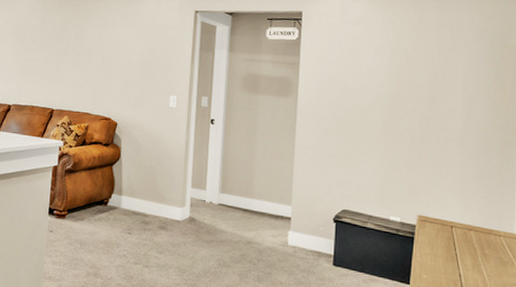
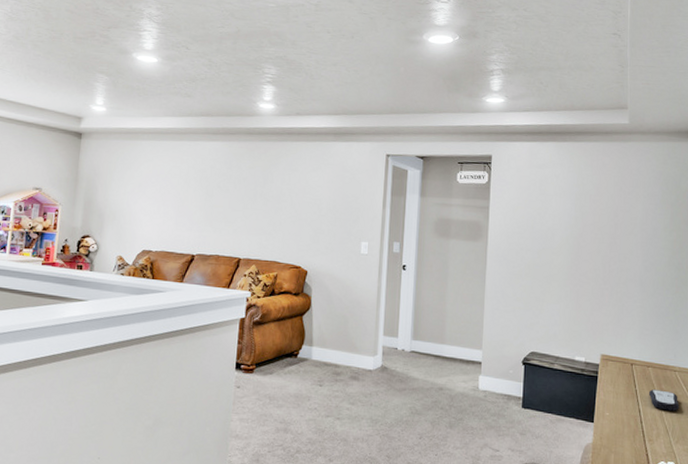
remote control: none [471,253,505,278] -> present [649,389,679,411]

